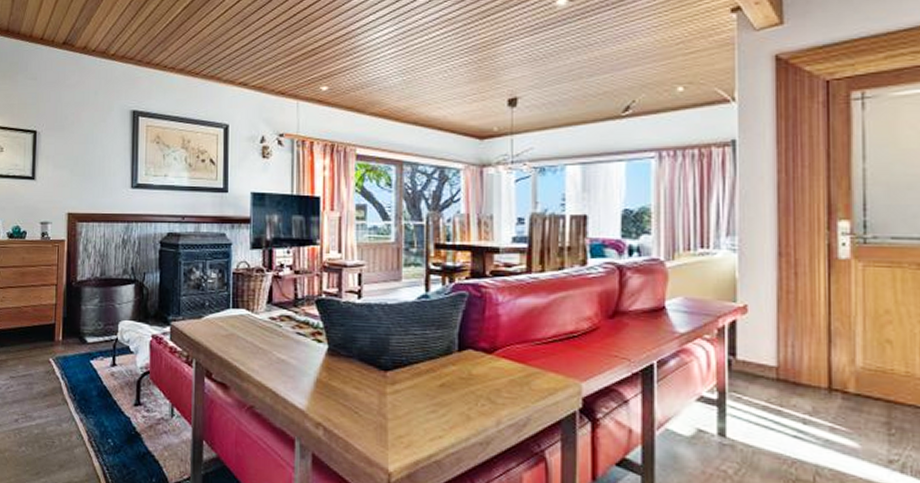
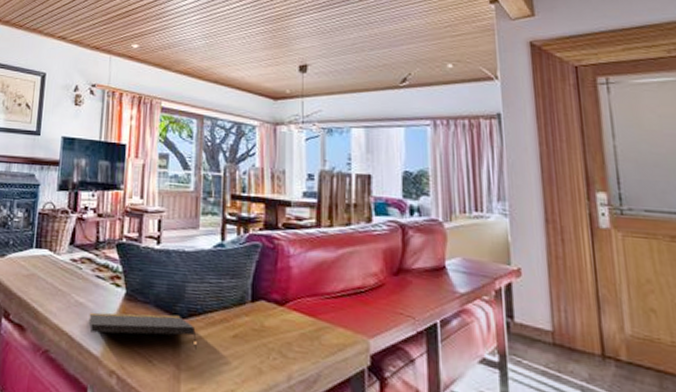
notepad: none [292,367,403,400] -> present [88,312,197,350]

